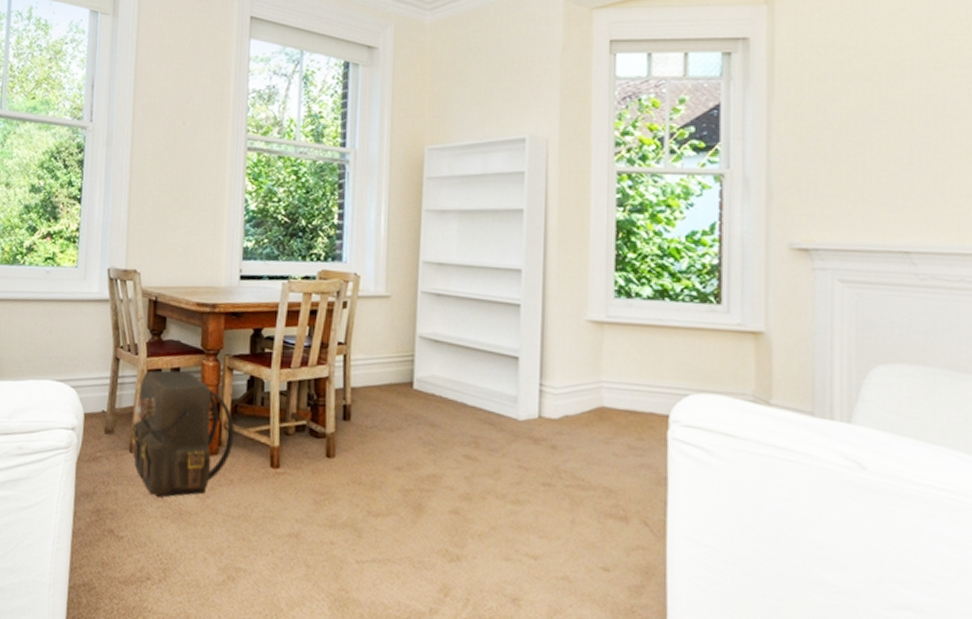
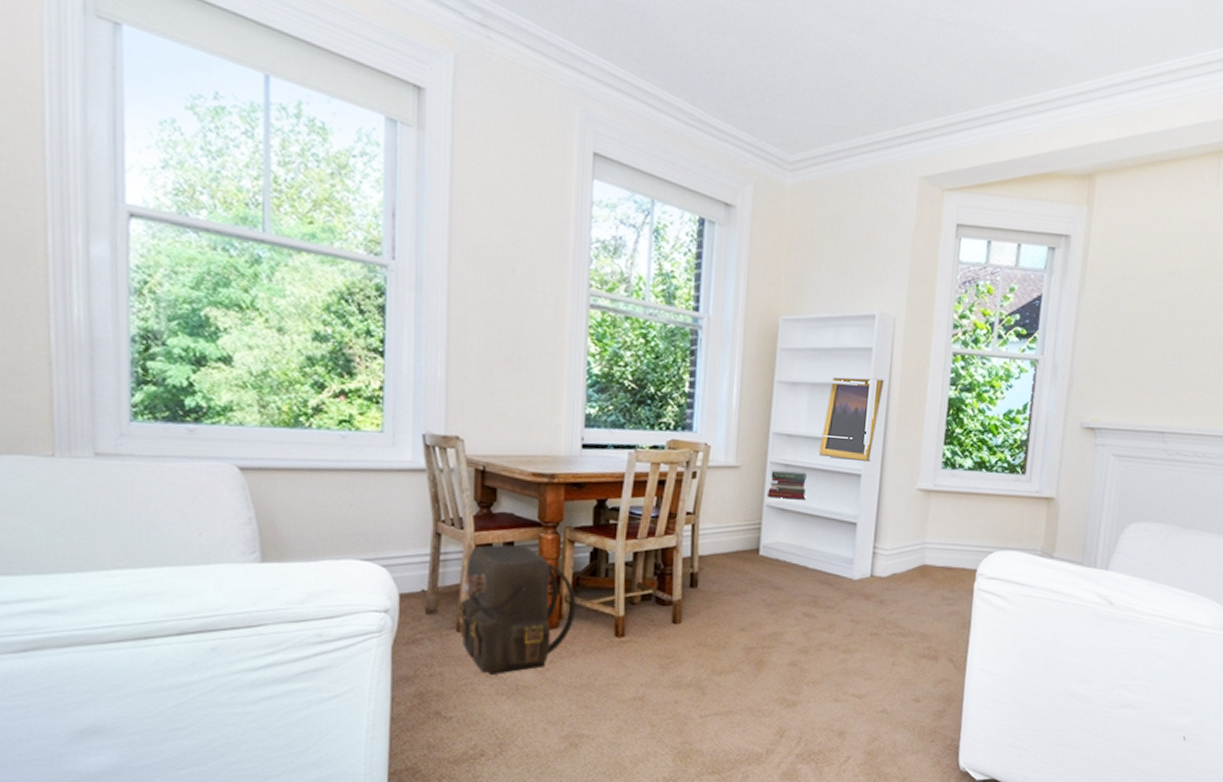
books: none [420,298,460,332] -> present [768,468,807,500]
picture frame: none [472,202,540,292] -> present [819,377,884,463]

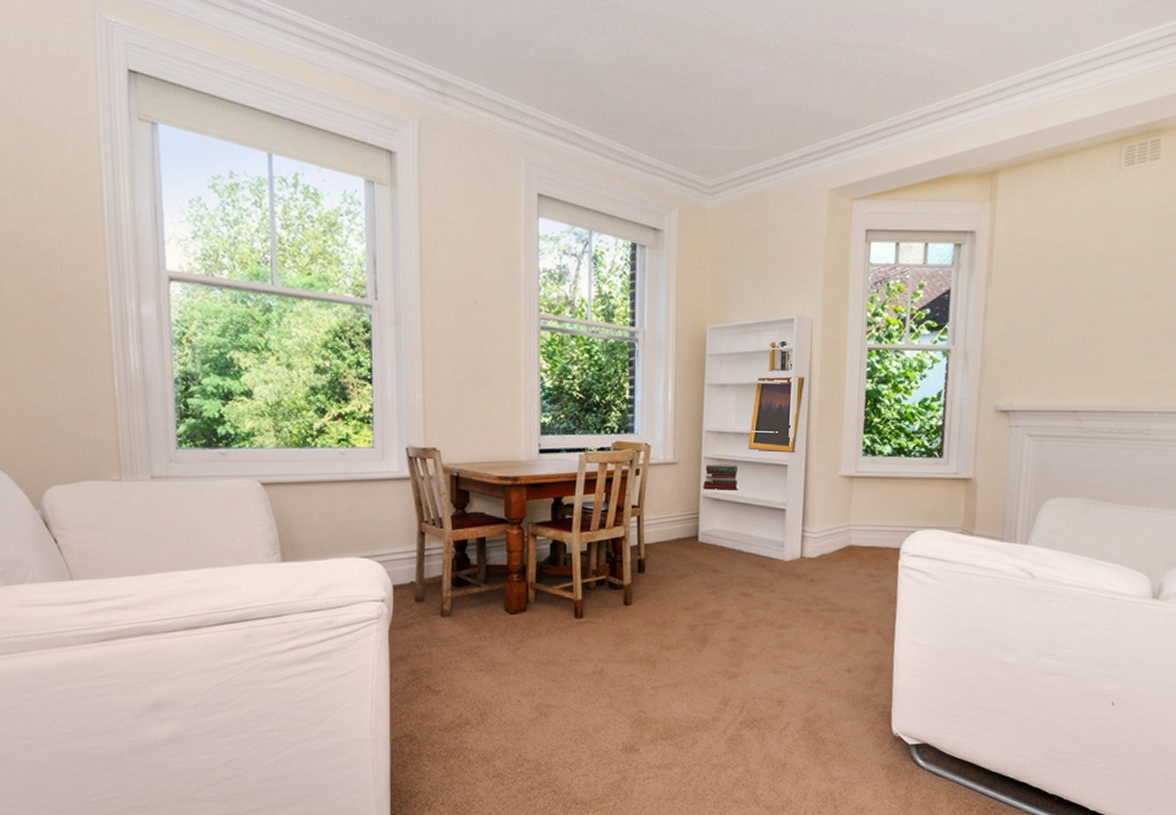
backpack: present [457,545,576,674] -> none [441,540,540,653]
books: none [845,338,871,373] -> present [768,340,792,372]

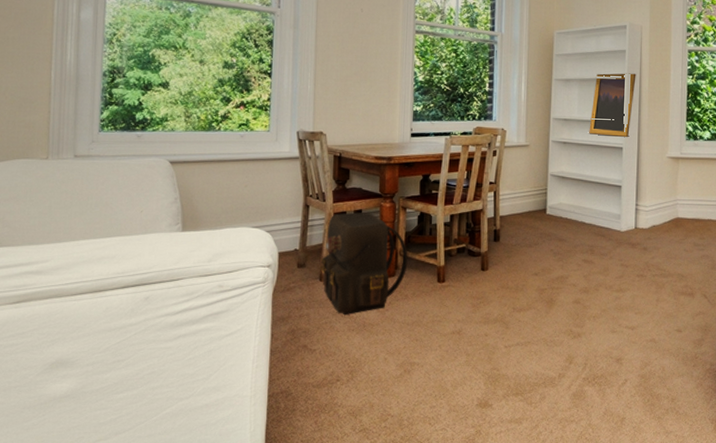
backpack: none [441,540,540,653] -> present [320,212,408,314]
books: present [703,463,738,491] -> none [551,146,580,169]
books: present [768,340,792,372] -> none [606,43,625,69]

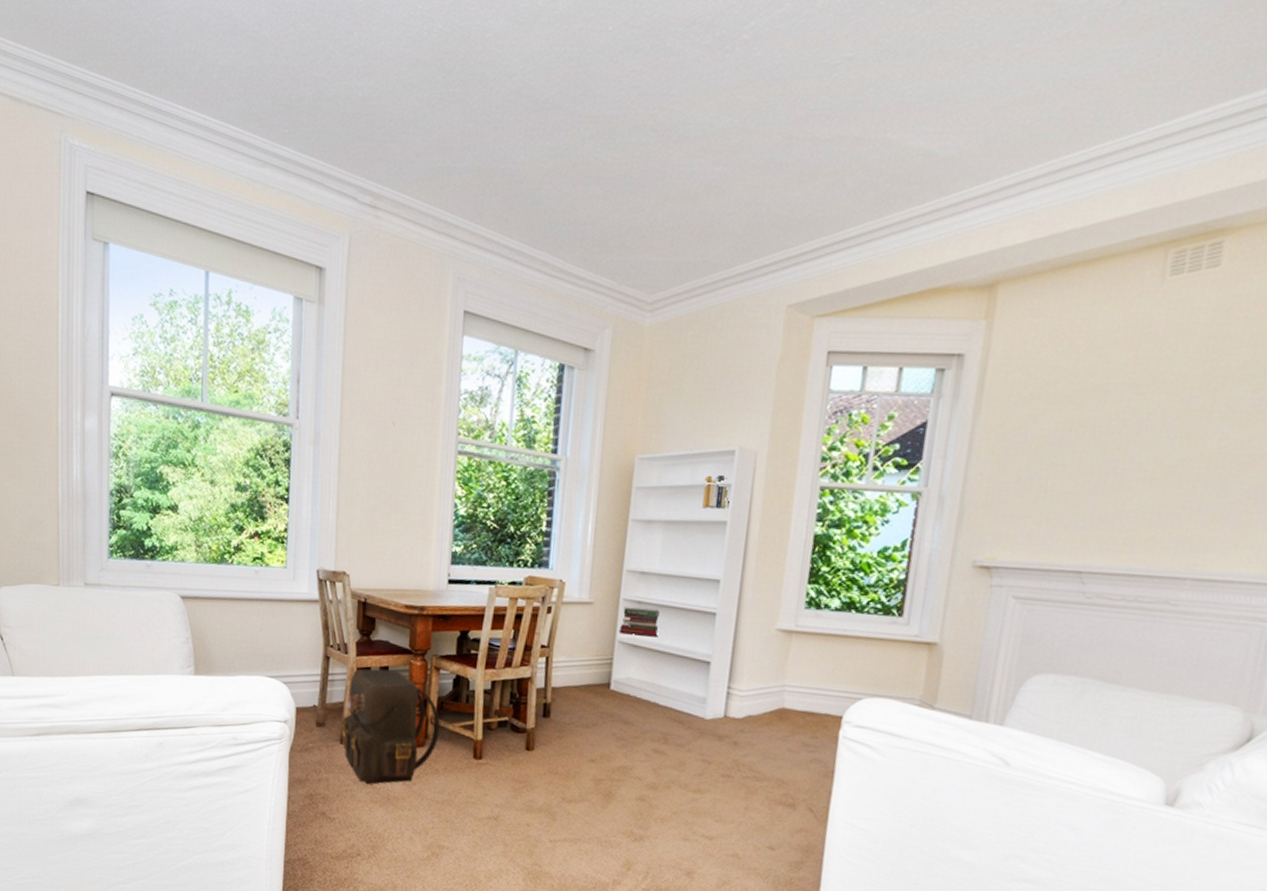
books: none [551,146,580,169] -> present [620,605,660,637]
picture frame: present [589,73,636,138] -> none [672,514,743,601]
books: none [606,43,625,69] -> present [702,474,729,510]

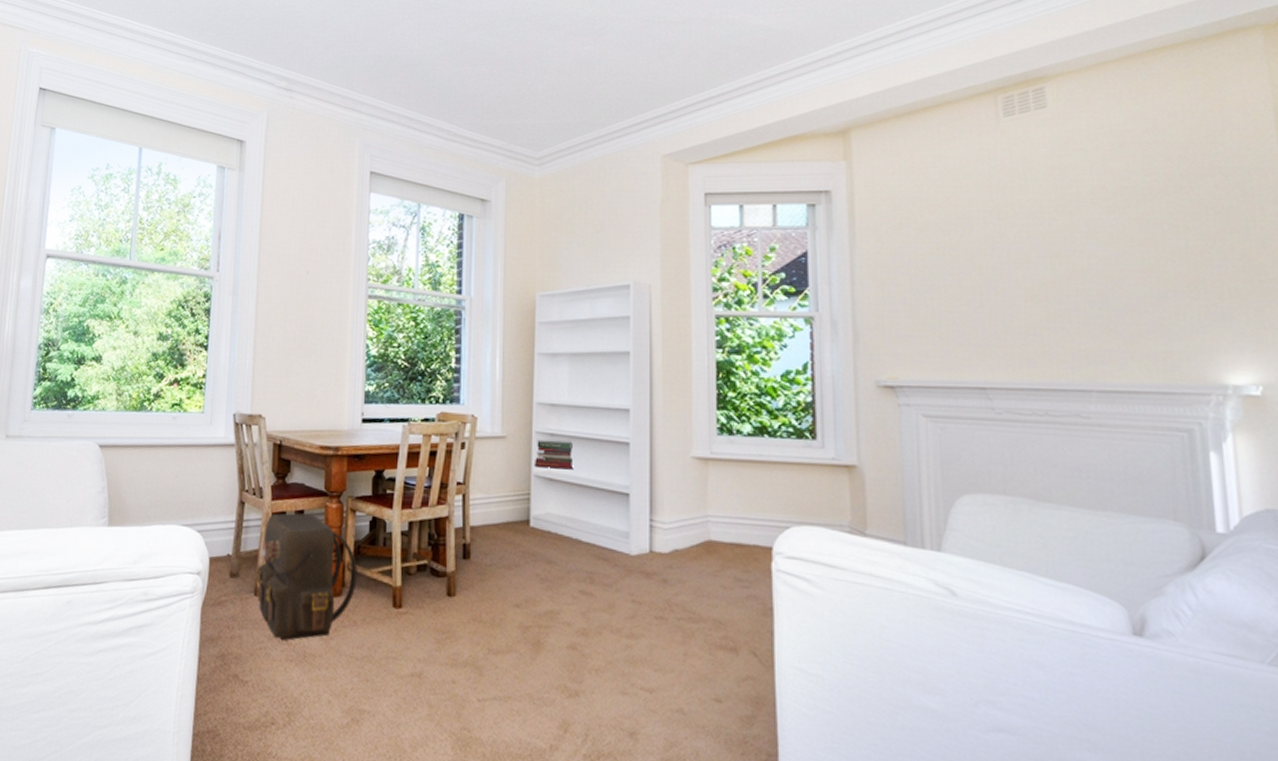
books: present [702,474,729,510] -> none [603,307,630,341]

